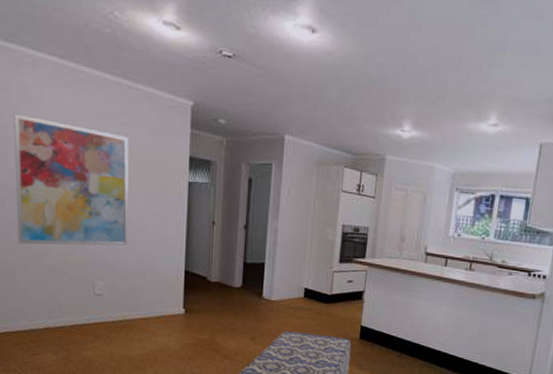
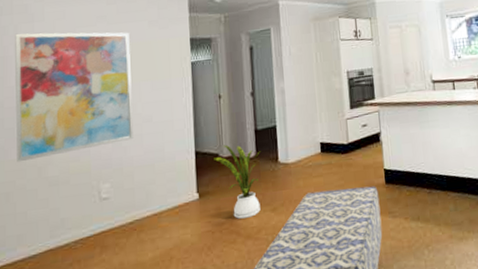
house plant: none [202,270,248,341] -> present [214,145,261,219]

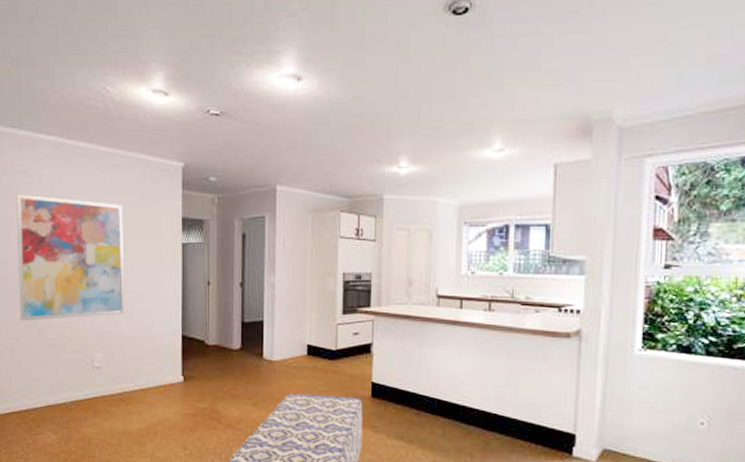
house plant: present [214,145,261,219] -> none [200,333,247,408]

